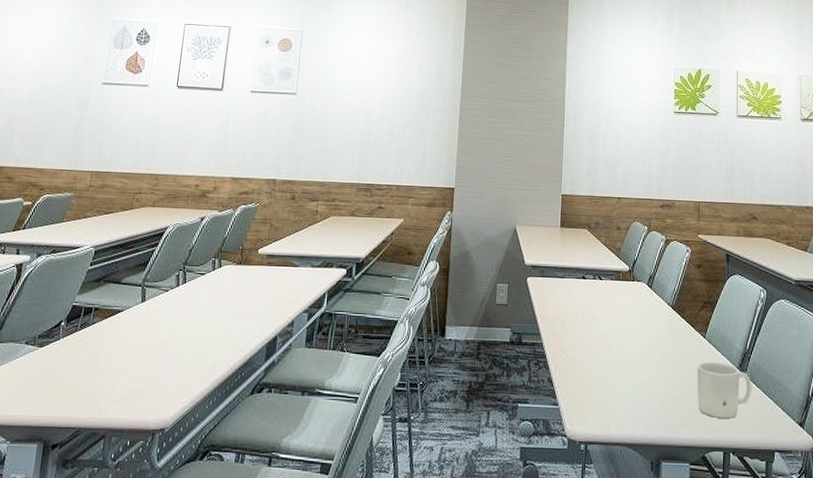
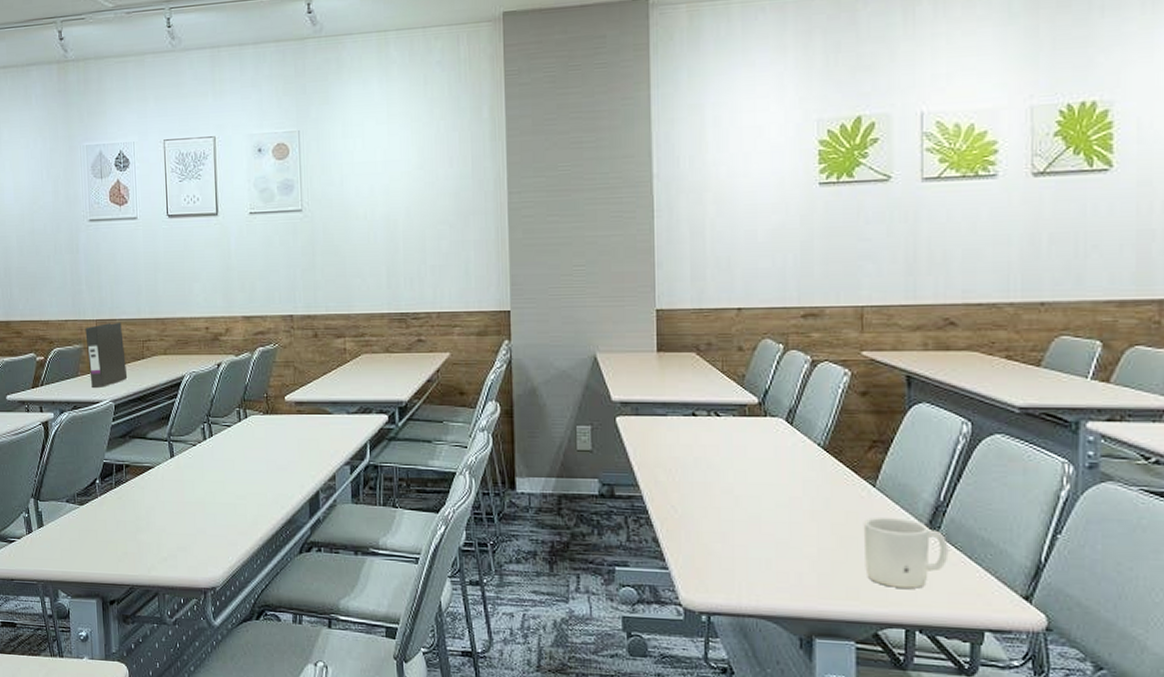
binder: none [75,174,116,234] -> present [85,322,128,388]

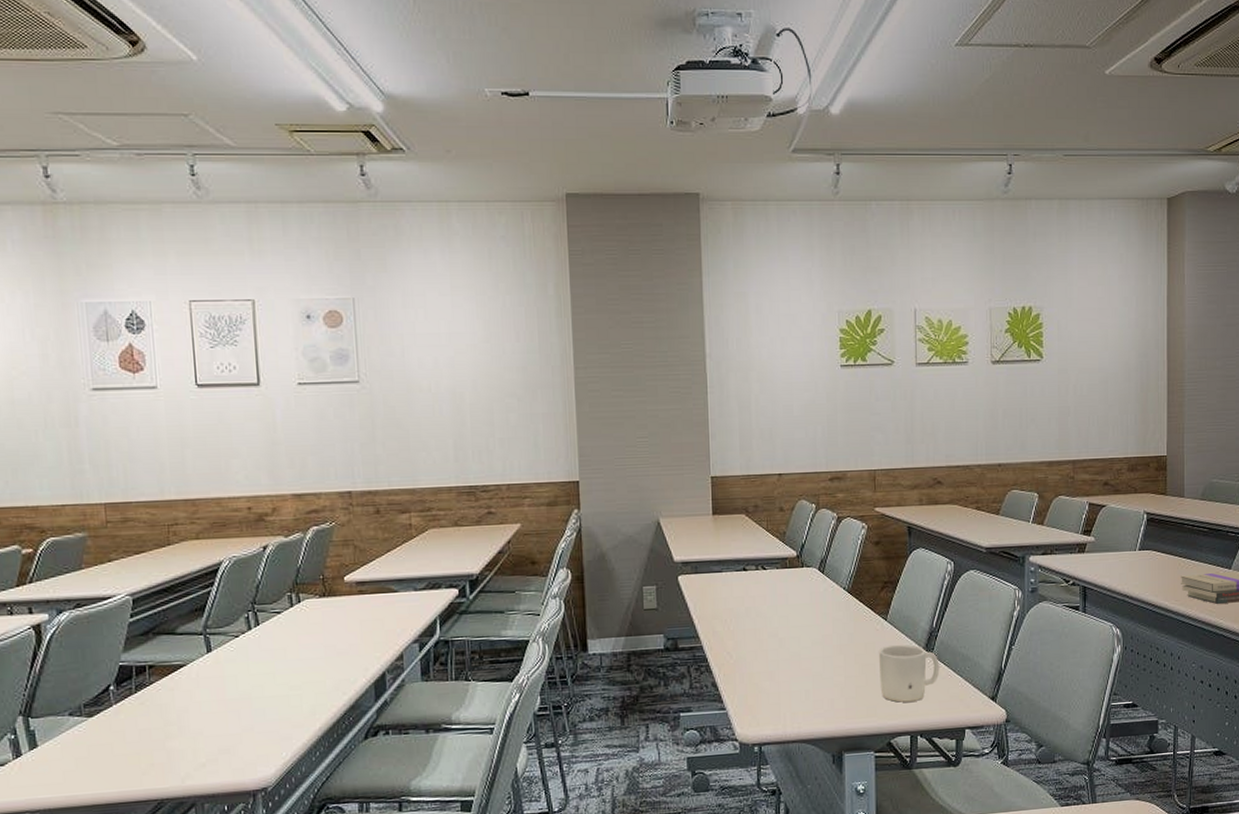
binder: present [85,322,128,388] -> none [90,504,149,581]

